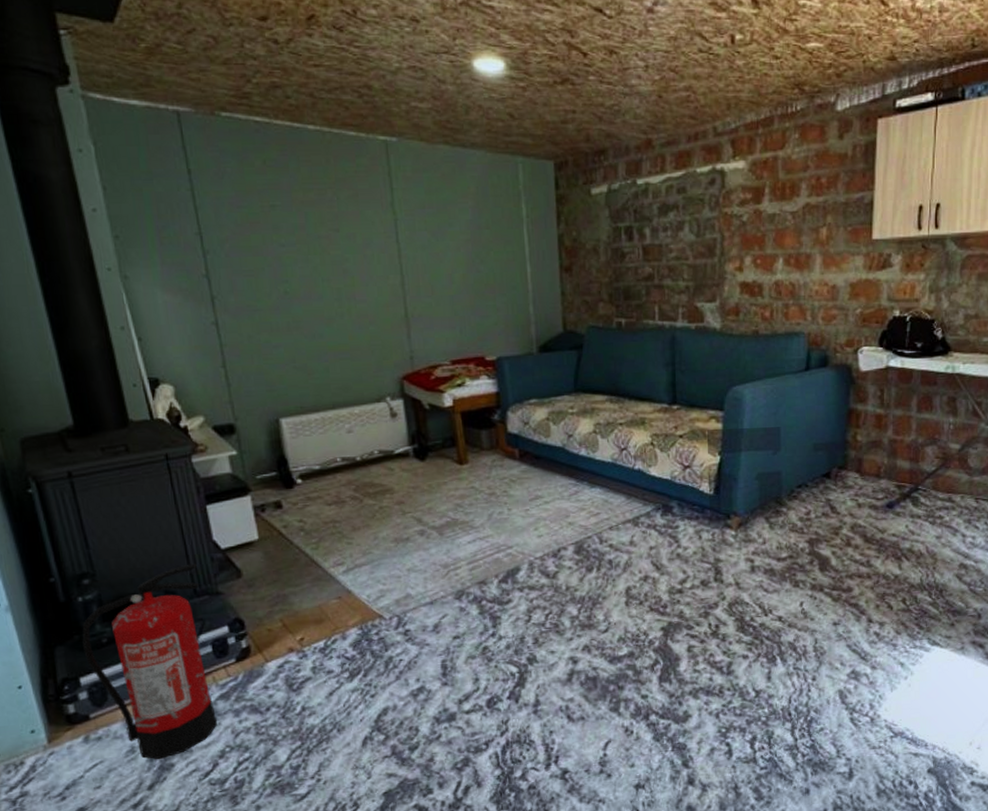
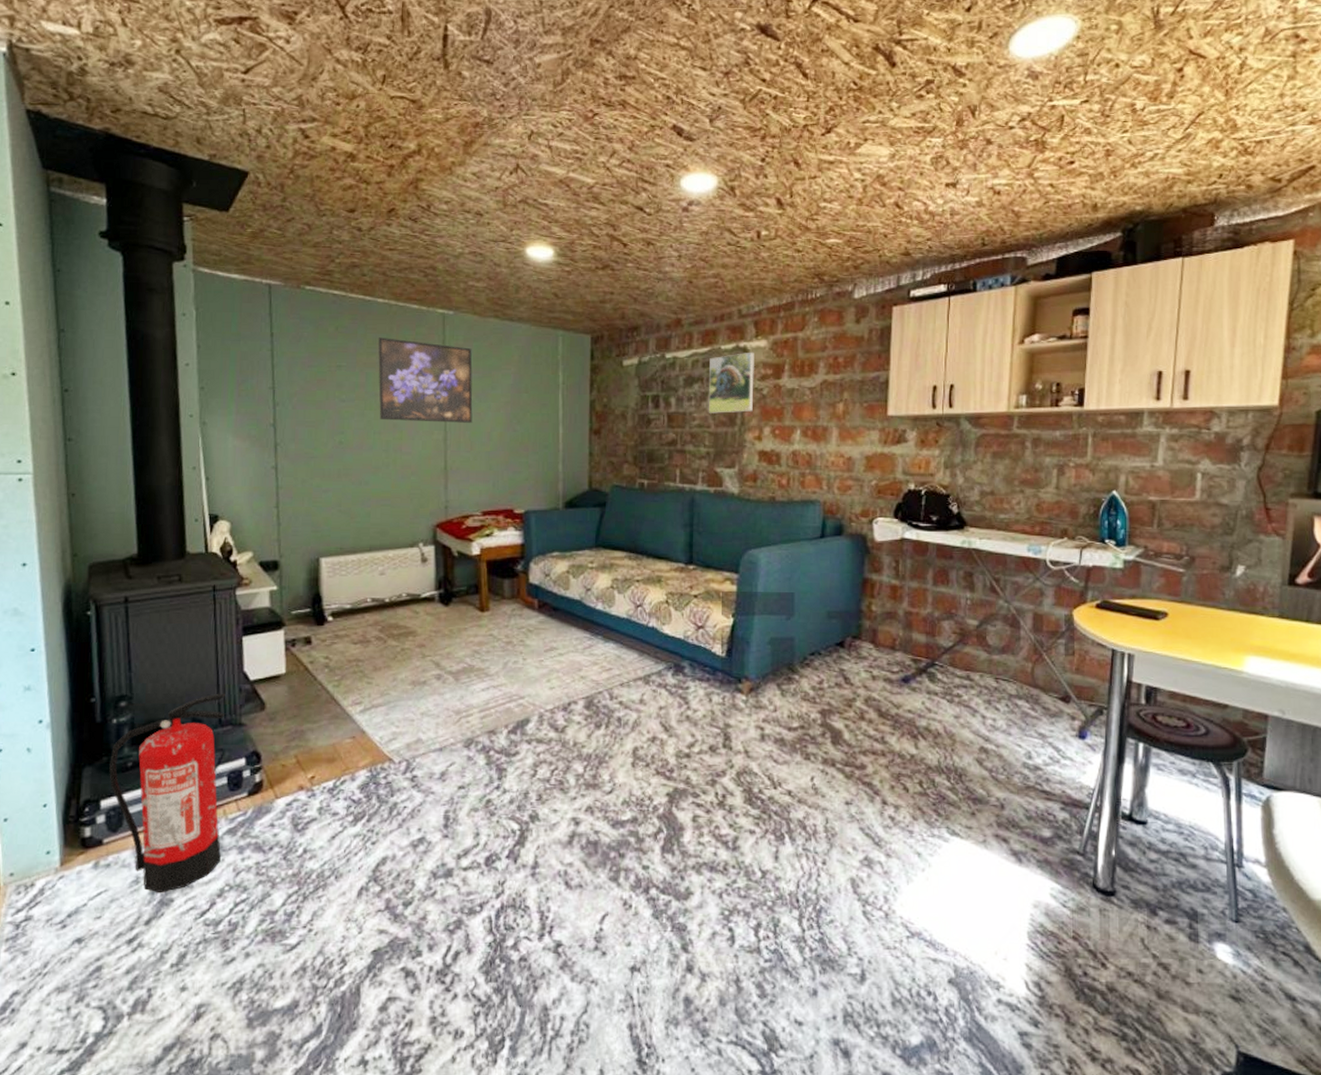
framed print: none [313,171,431,266] -> present [378,337,473,423]
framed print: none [684,174,734,244] -> present [708,352,755,413]

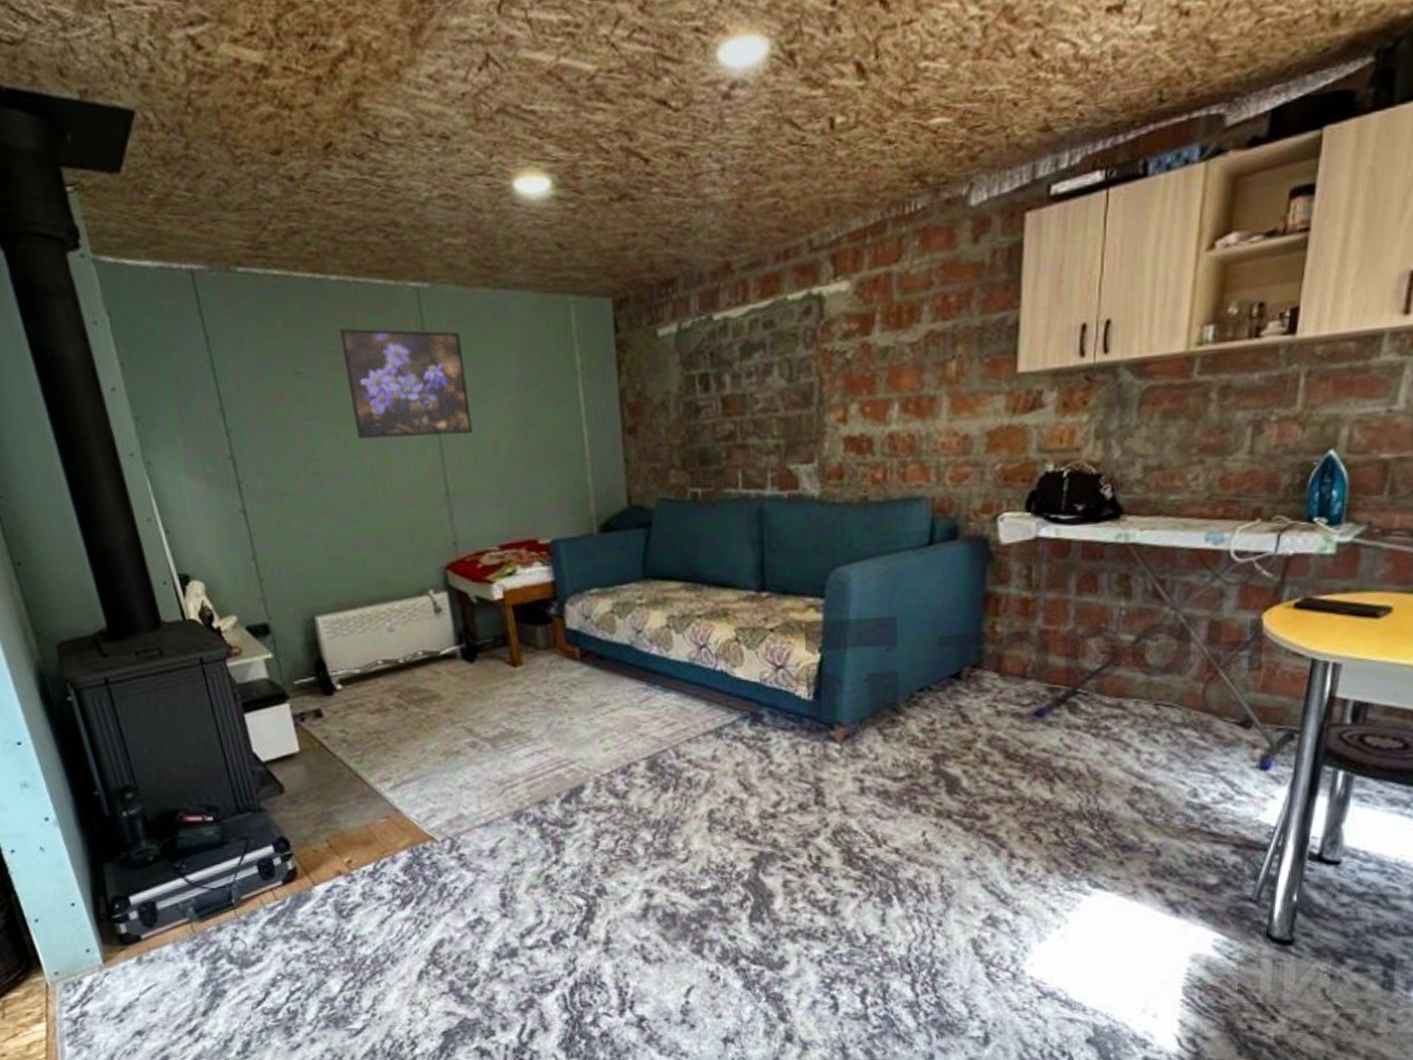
fire extinguisher: present [109,693,226,894] -> none [128,777,267,985]
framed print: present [708,352,755,413] -> none [773,299,835,392]

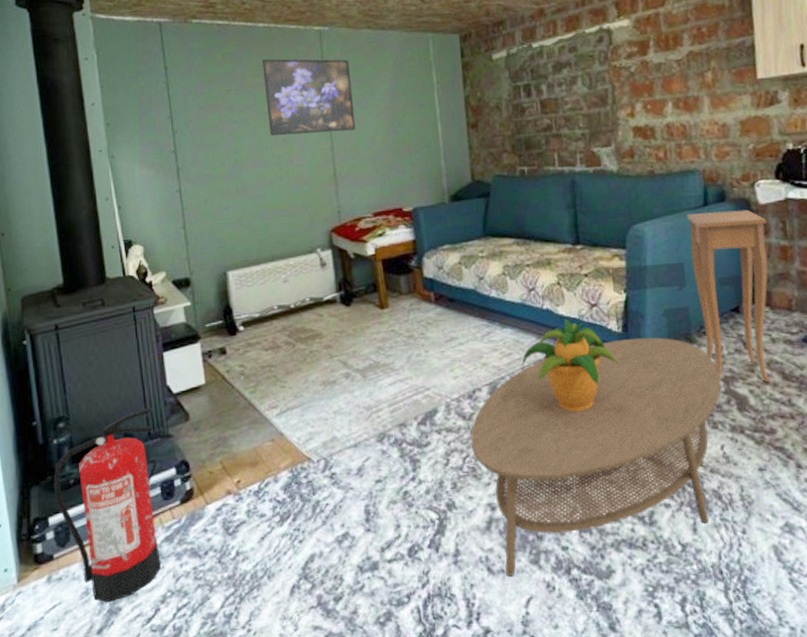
fire extinguisher: none [128,777,267,985] -> present [54,407,161,603]
coffee table: none [624,706,930,966] -> present [471,337,721,577]
potted plant: none [688,683,806,792] -> present [522,319,618,412]
side table: none [906,550,1008,762] -> present [687,209,769,383]

